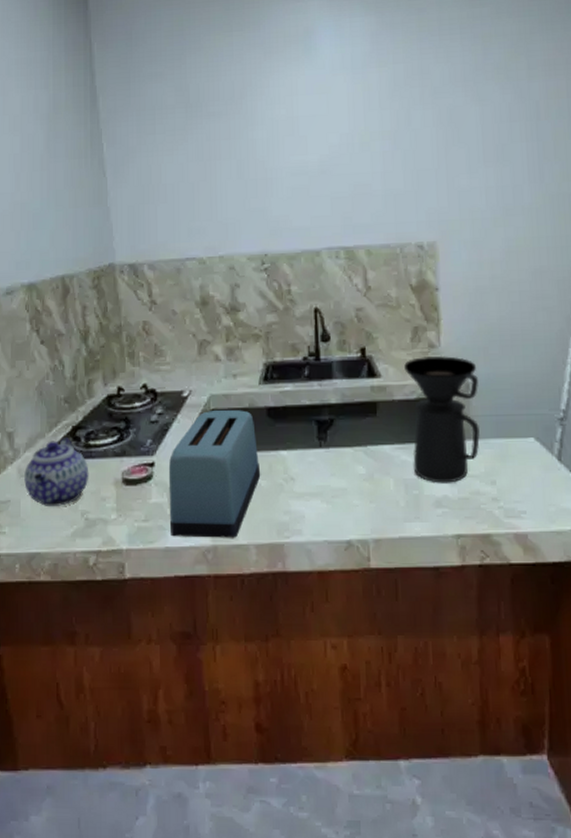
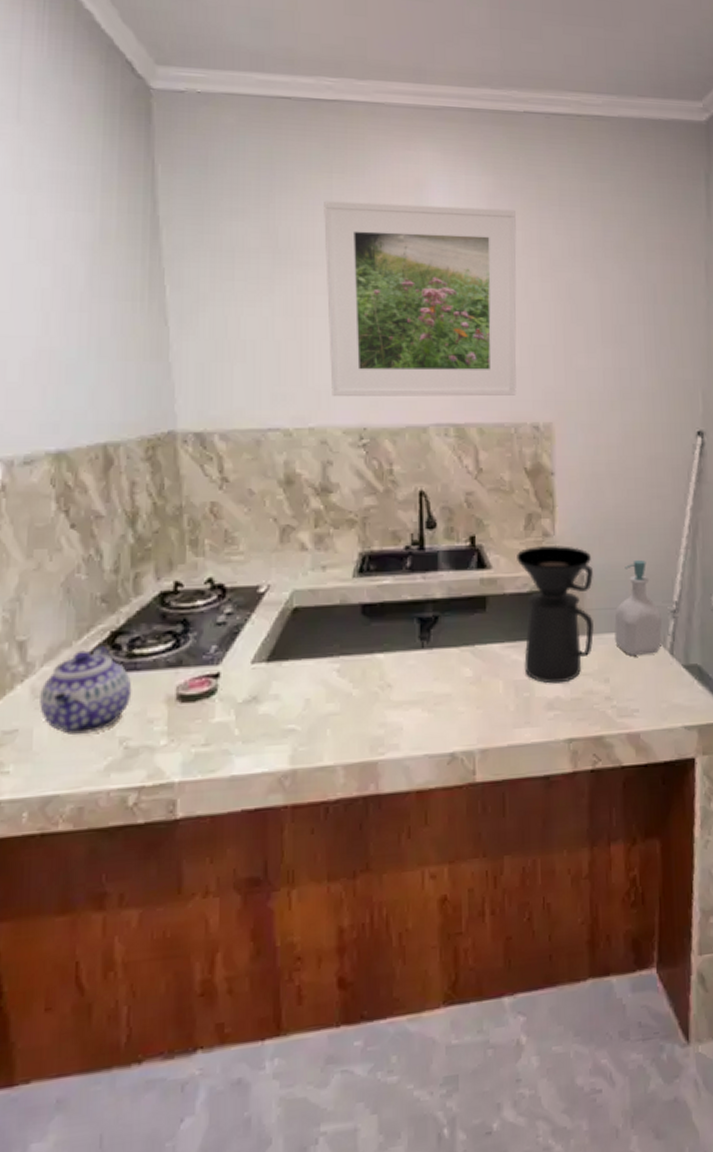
toaster: present [168,409,261,538] -> none [237,607,352,763]
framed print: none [226,44,401,227] -> present [324,200,517,397]
soap bottle: none [500,369,549,460] -> present [614,559,662,655]

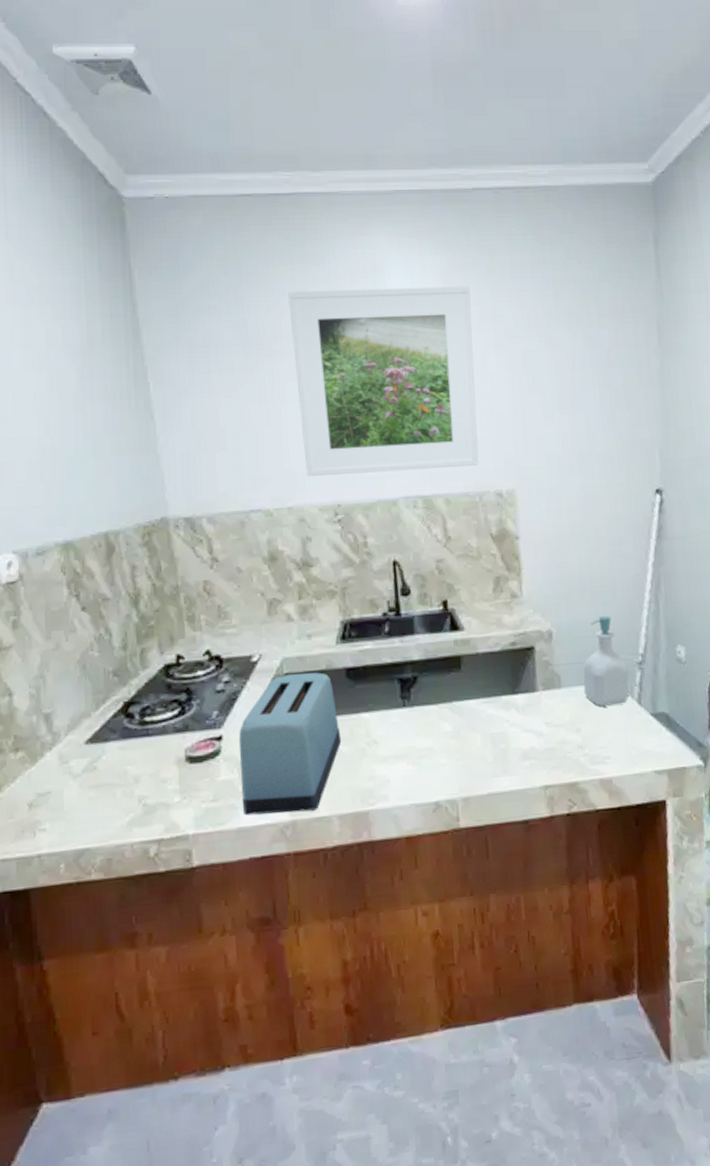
teapot: present [40,646,132,735] -> none [67,715,146,795]
toaster: none [237,607,352,763] -> present [238,672,342,816]
coffee maker: present [517,544,594,684] -> none [487,605,564,736]

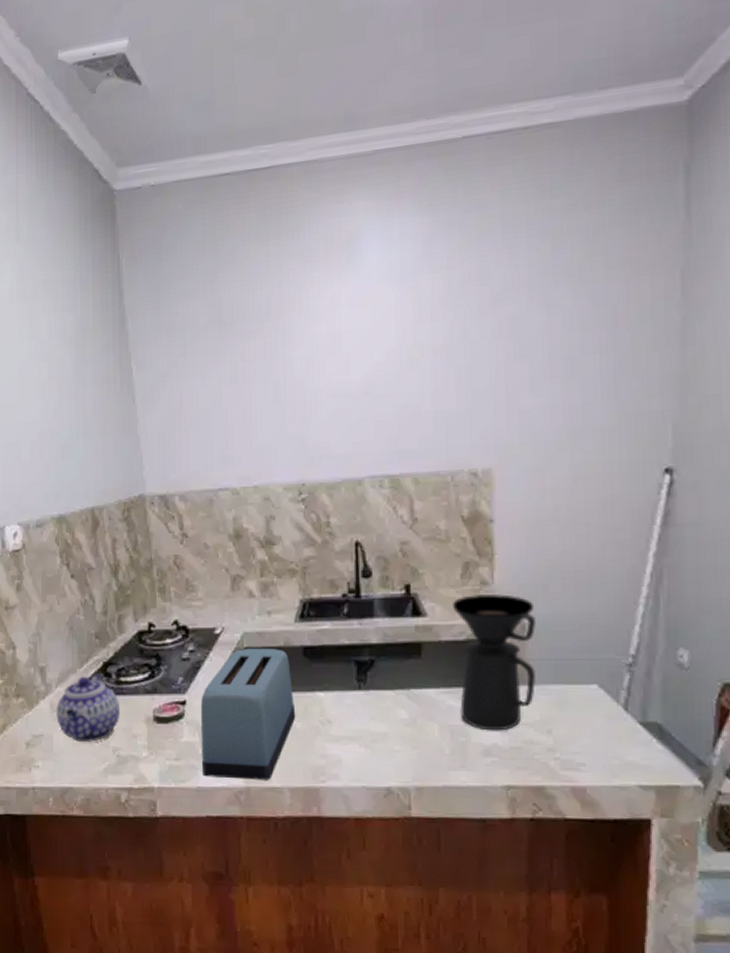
teapot: none [67,715,146,795] -> present [56,674,121,742]
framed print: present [288,286,479,476] -> none [262,247,454,455]
coffee maker: none [487,605,564,736] -> present [453,593,536,731]
soap bottle: present [583,615,629,706] -> none [559,609,615,708]

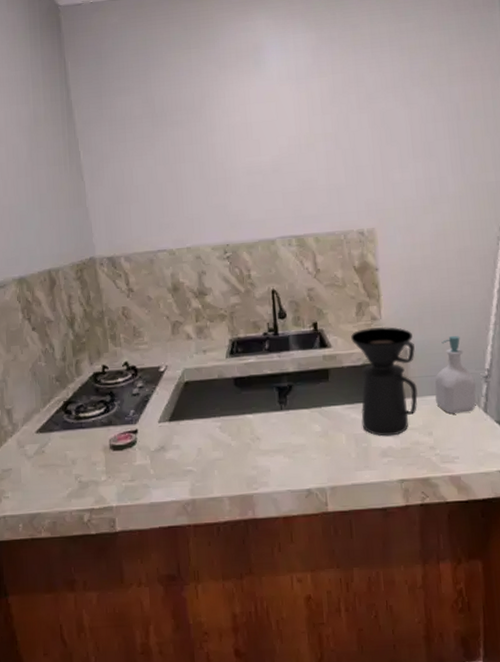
teapot: present [56,674,121,742] -> none [23,412,81,472]
toaster: present [200,647,296,780] -> none [150,381,231,494]
soap bottle: none [559,609,615,708] -> present [435,335,476,414]

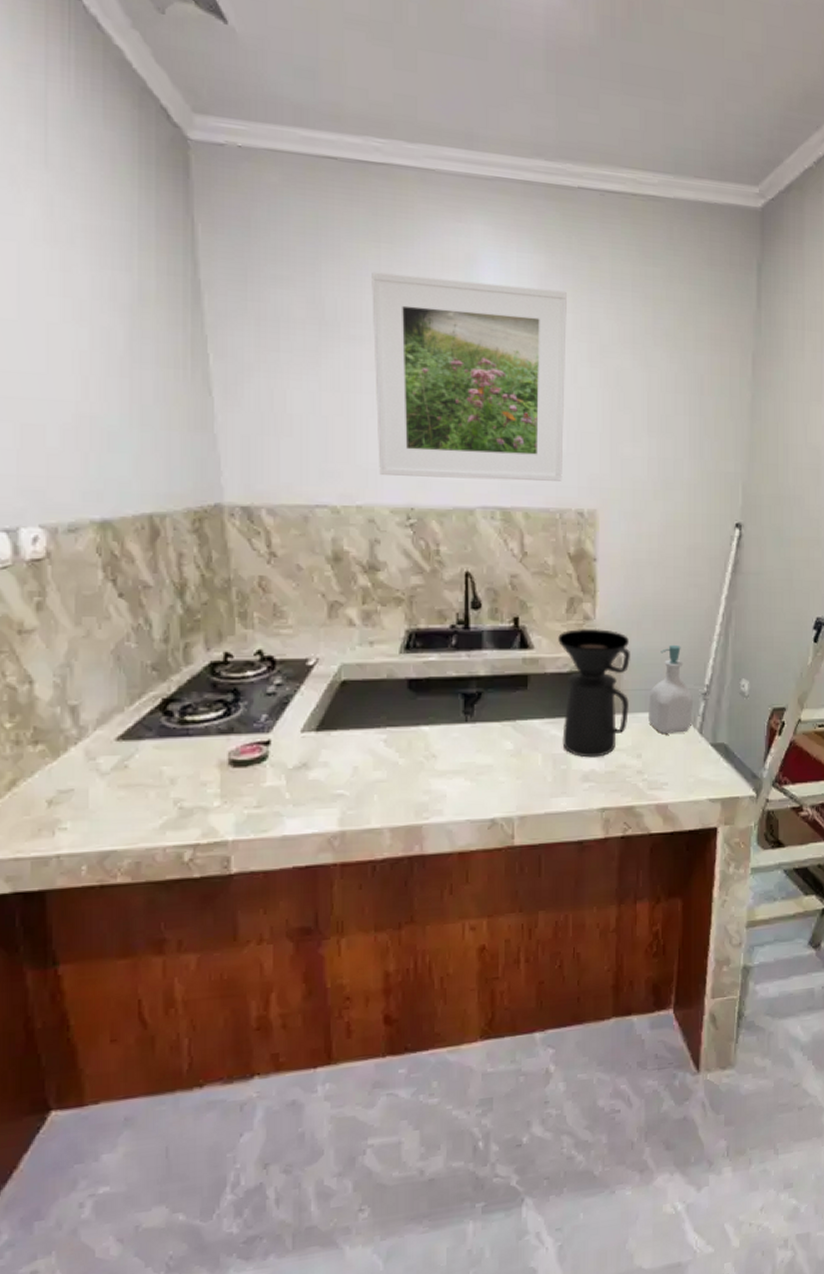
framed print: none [186,57,344,222] -> present [372,272,567,481]

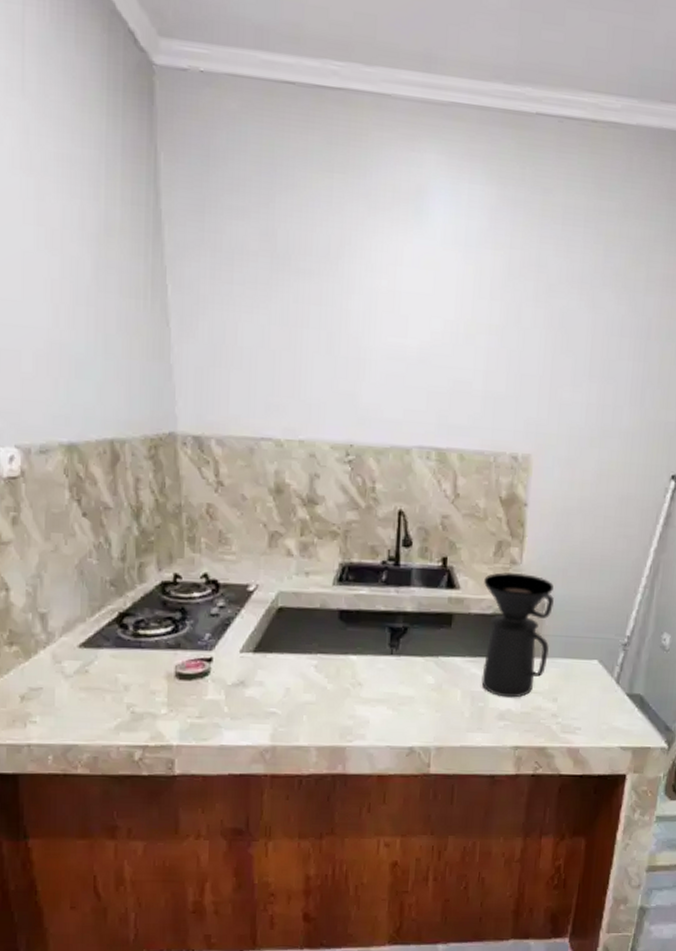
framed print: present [372,272,567,481] -> none [321,203,517,424]
soap bottle: present [649,644,693,733] -> none [567,593,613,681]

